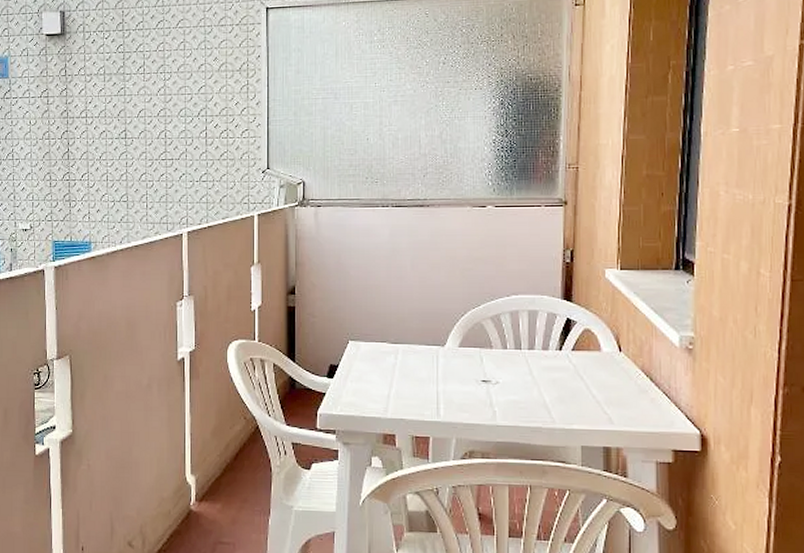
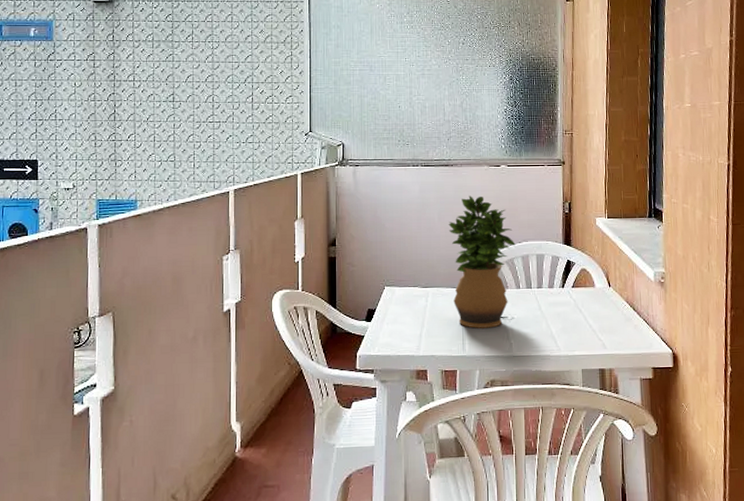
potted plant: none [422,241,503,392] -> present [448,196,516,328]

